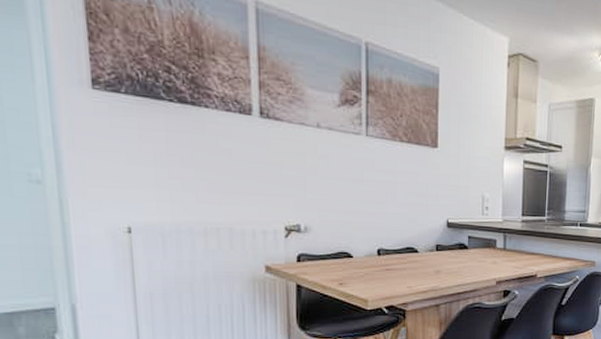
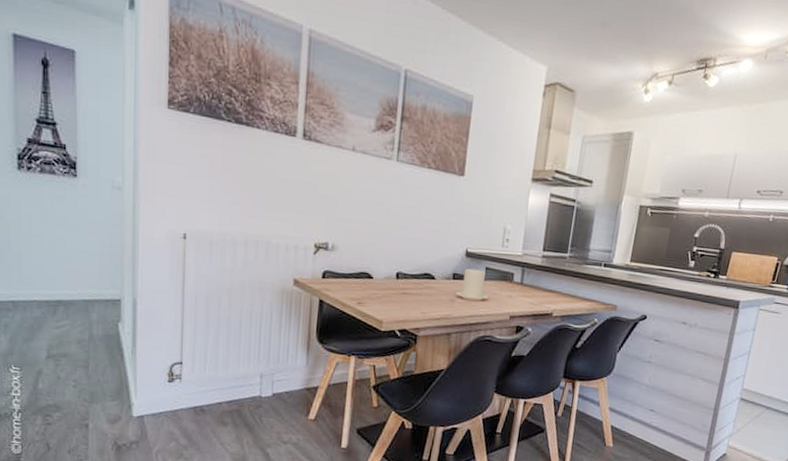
candle: none [440,239,475,270] -> present [455,268,490,301]

